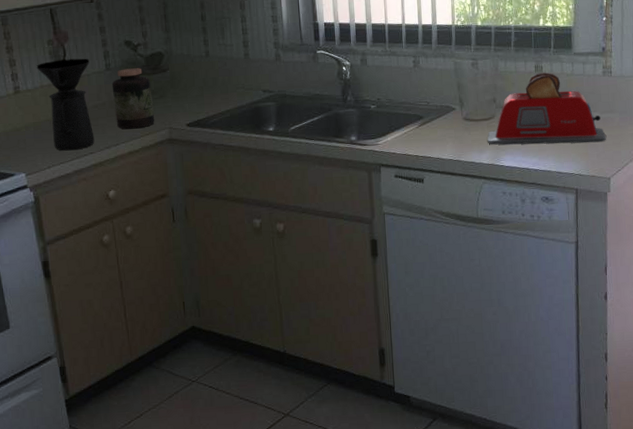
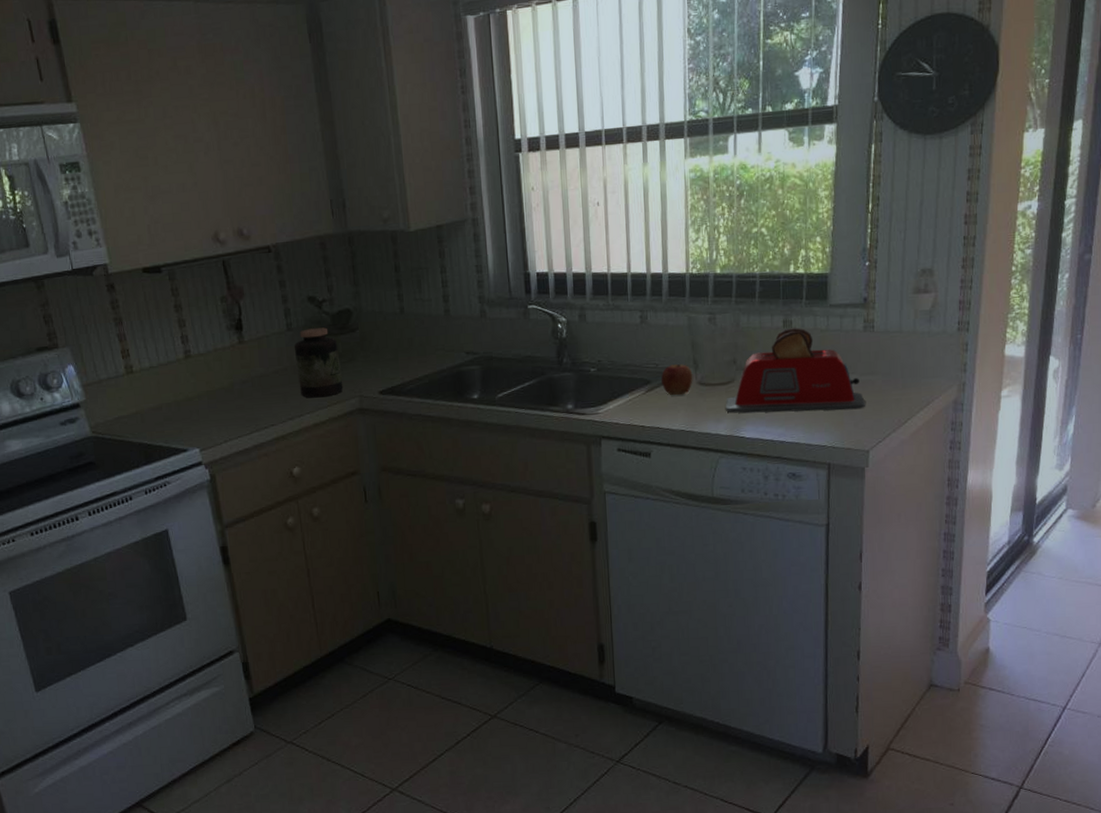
coffee maker: present [36,58,95,151] -> none [209,317,276,423]
apple: none [432,102,459,130] -> present [661,364,693,396]

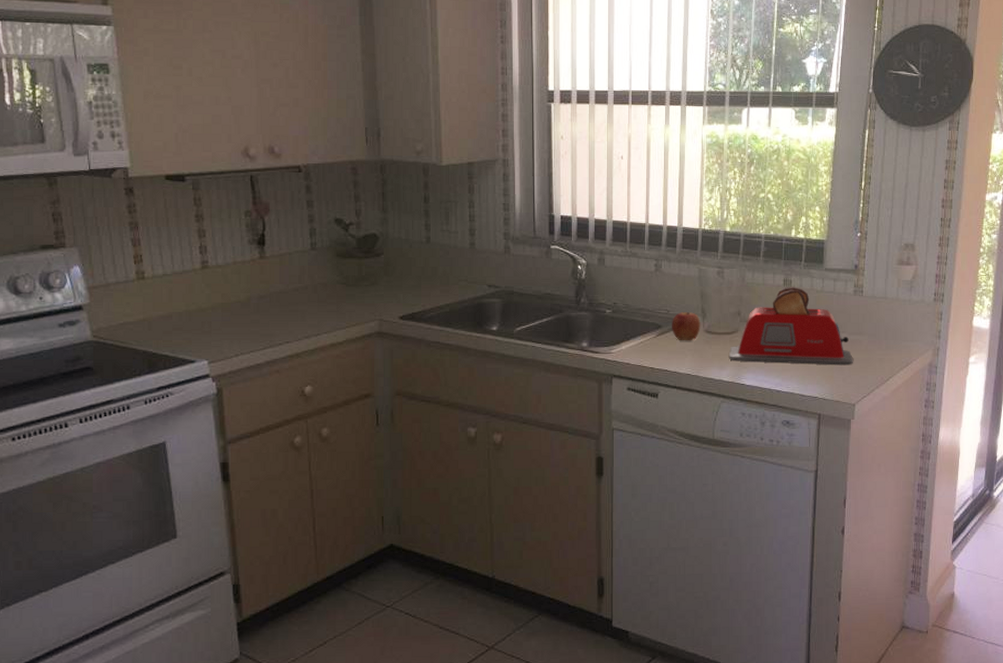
jar: present [294,327,344,398] -> none [316,250,364,318]

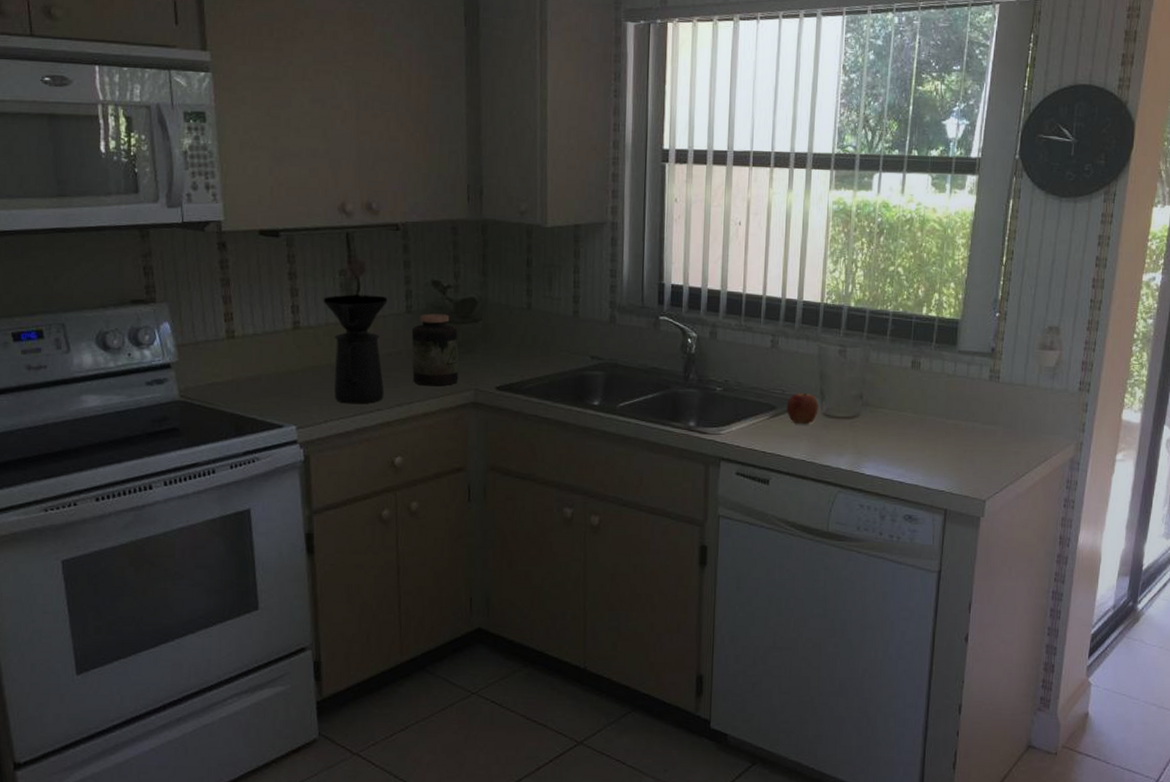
coffee maker: none [230,234,292,338] -> present [323,294,388,404]
jar: none [316,250,364,318] -> present [411,313,459,386]
toaster: present [728,287,853,366] -> none [847,369,985,458]

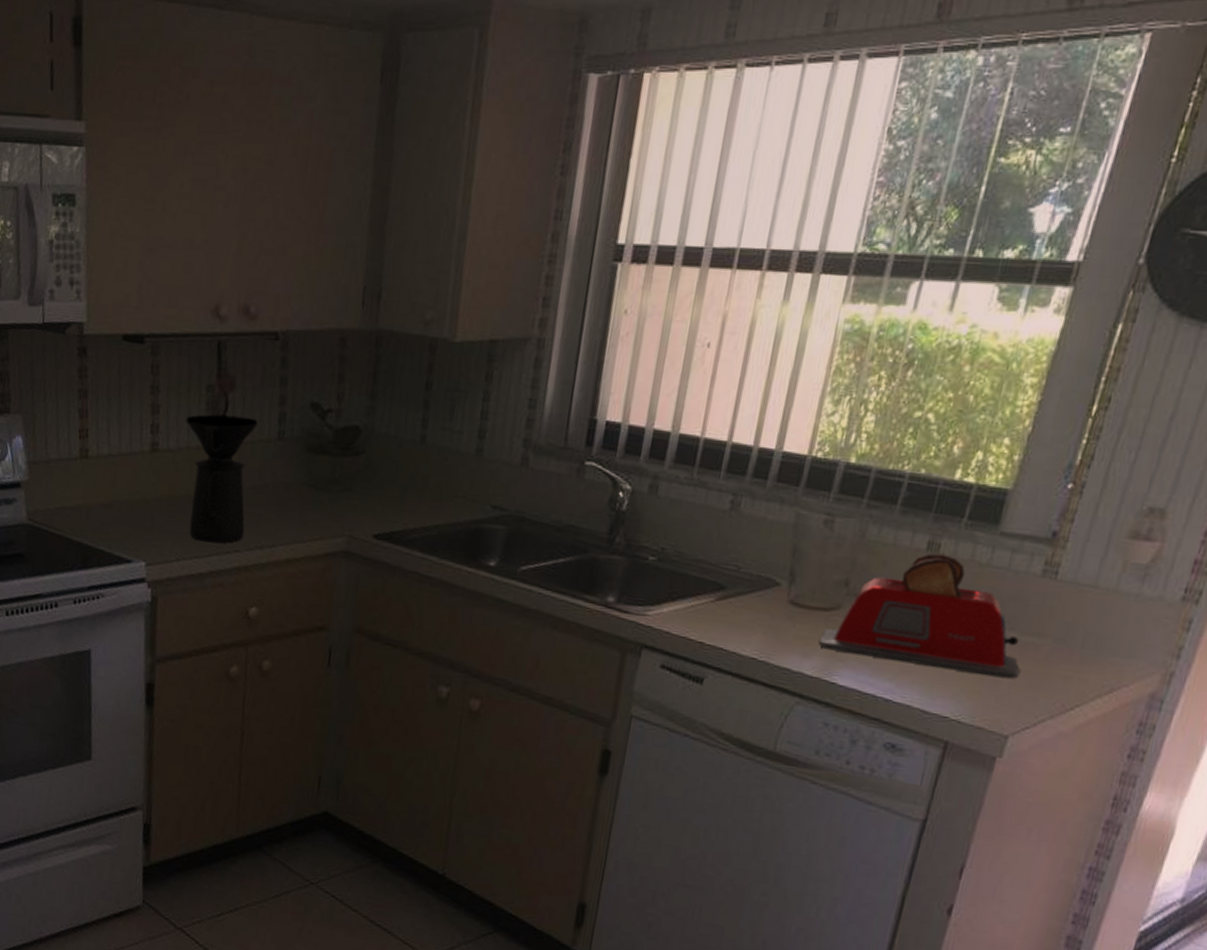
jar: present [411,313,459,386] -> none [278,441,336,529]
apple: present [787,393,819,425] -> none [739,571,786,614]
toaster: none [847,369,985,458] -> present [818,553,1020,679]

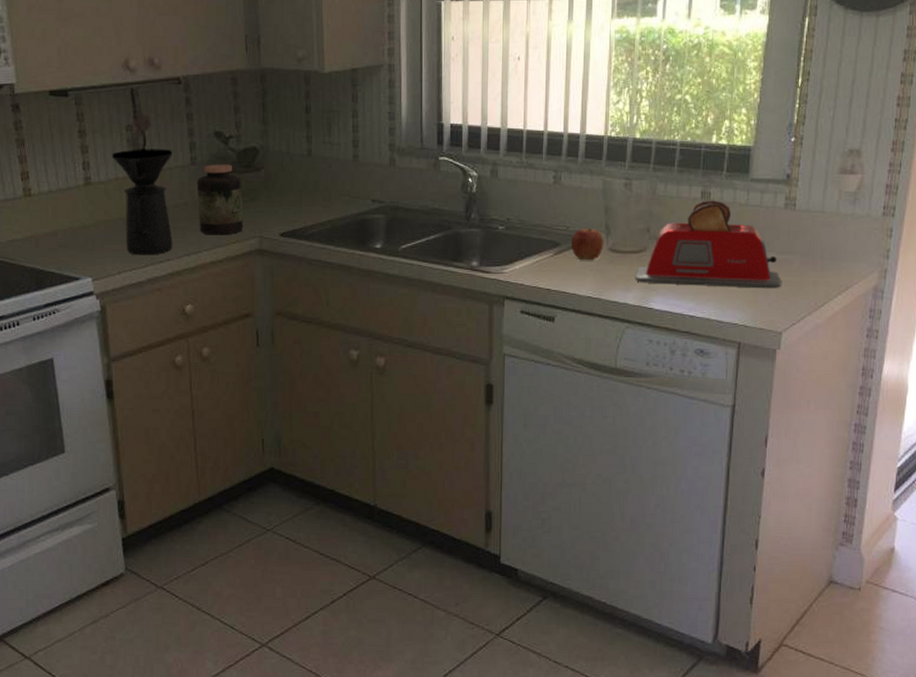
jar: none [278,441,336,529] -> present [196,164,244,235]
apple: none [739,571,786,614] -> present [571,229,604,261]

